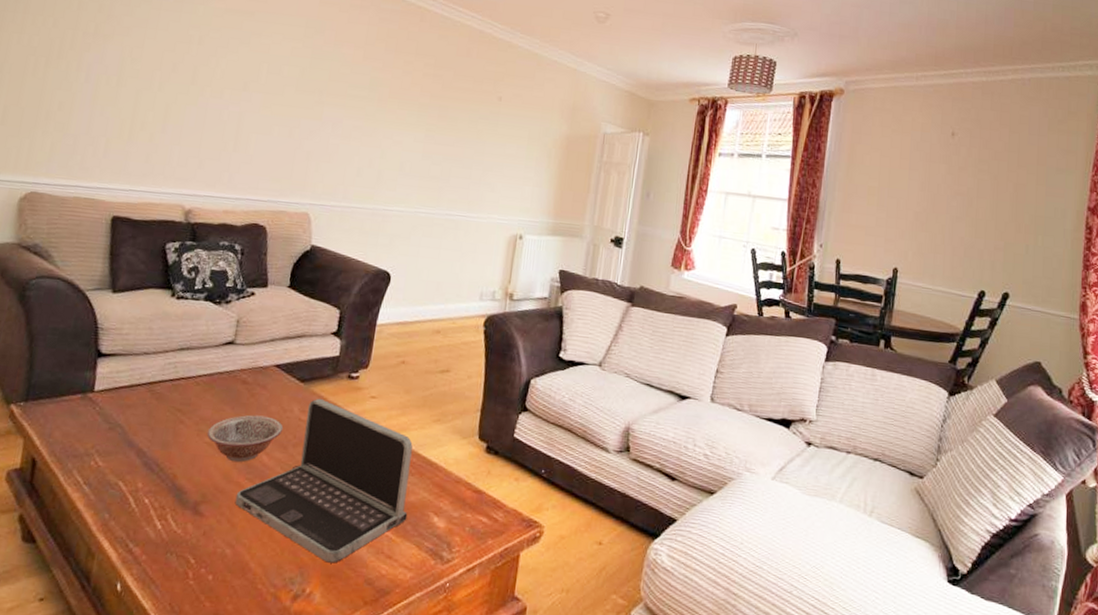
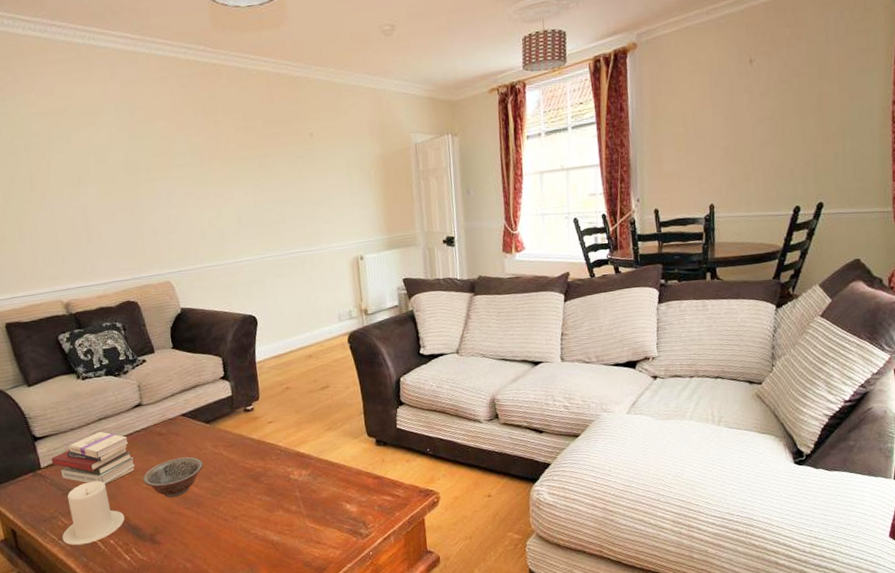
candle: none [88,420,172,497] -> present [62,480,125,546]
books: none [108,363,206,428] -> present [51,431,136,484]
laptop: present [234,398,413,563] -> none [181,432,325,557]

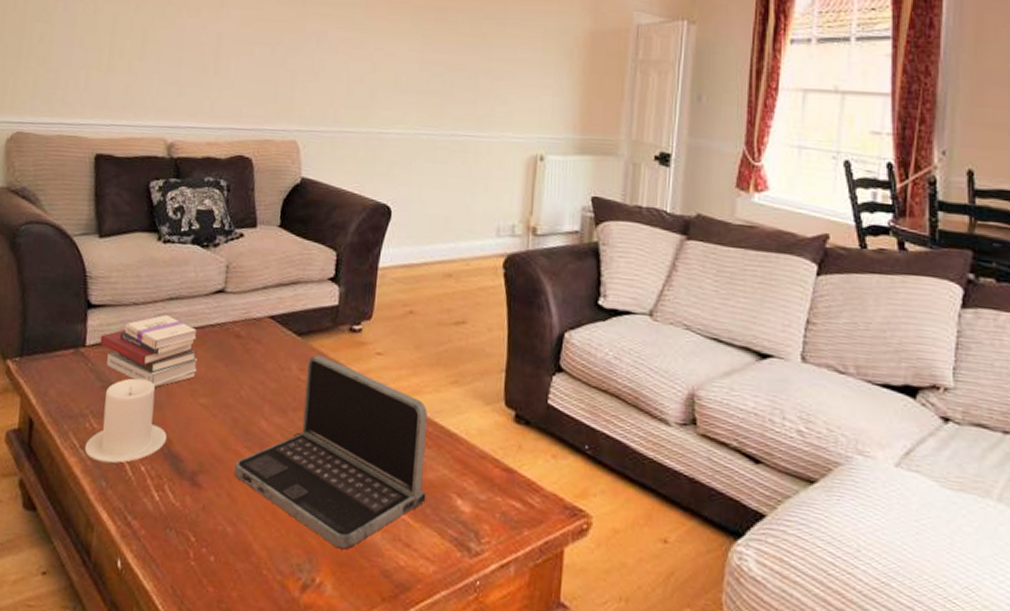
decorative bowl: present [142,456,204,497] -> none [201,373,282,427]
laptop: none [181,432,325,557] -> present [234,354,428,550]

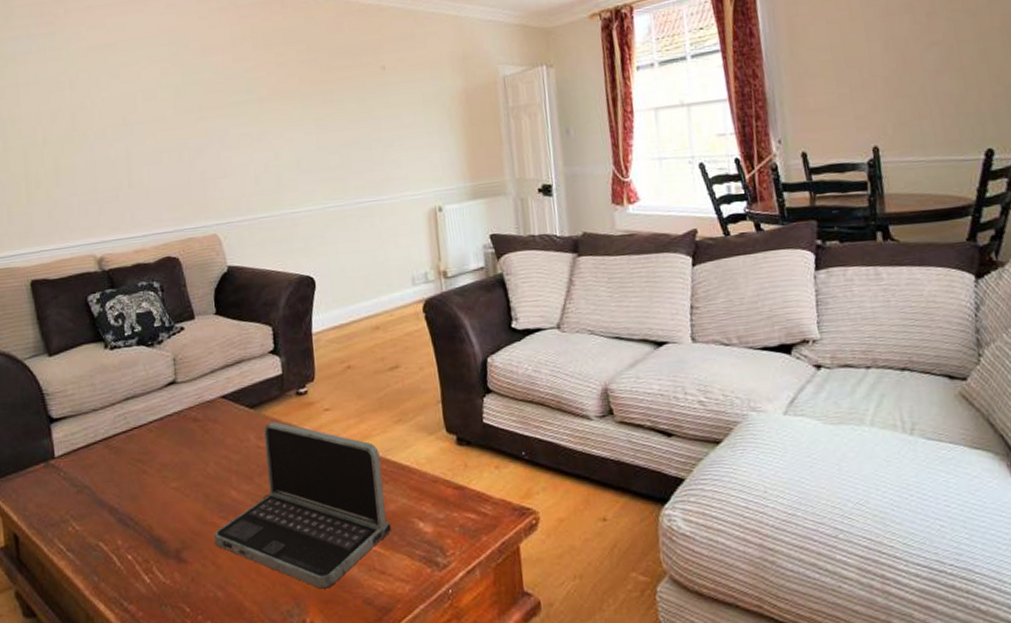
candle: present [84,378,168,463] -> none [71,476,148,560]
books: present [99,314,199,387] -> none [67,414,164,481]

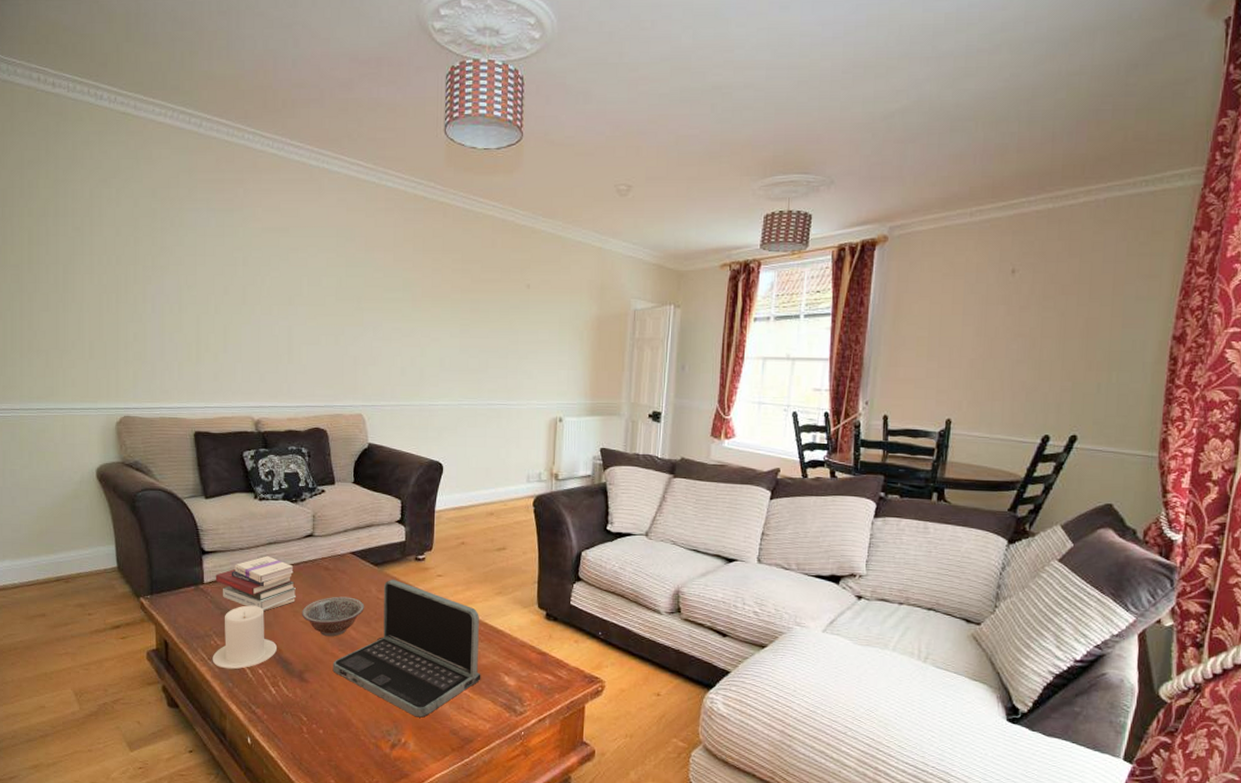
books: none [67,414,164,481] -> present [215,556,297,611]
candle: none [71,476,148,560] -> present [212,605,278,669]
decorative bowl: none [171,450,245,502] -> present [301,596,365,636]

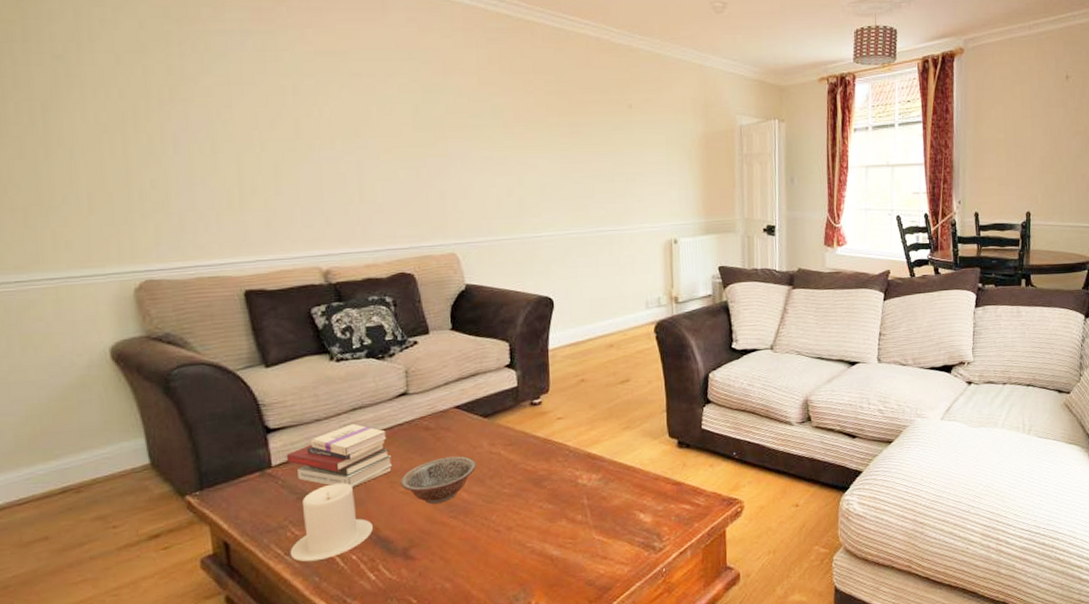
laptop: present [332,579,481,718] -> none [443,429,615,575]

